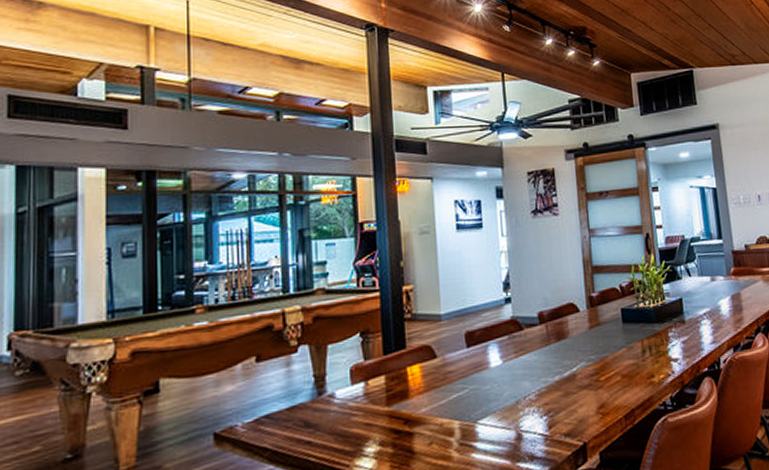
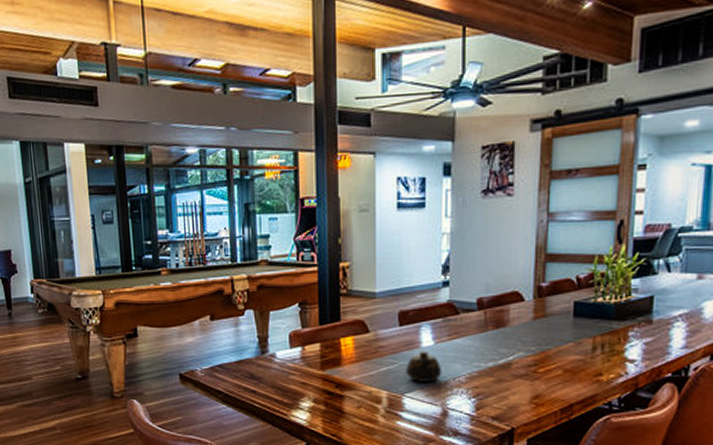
teapot: none [477,371,513,406] -> present [406,350,442,382]

